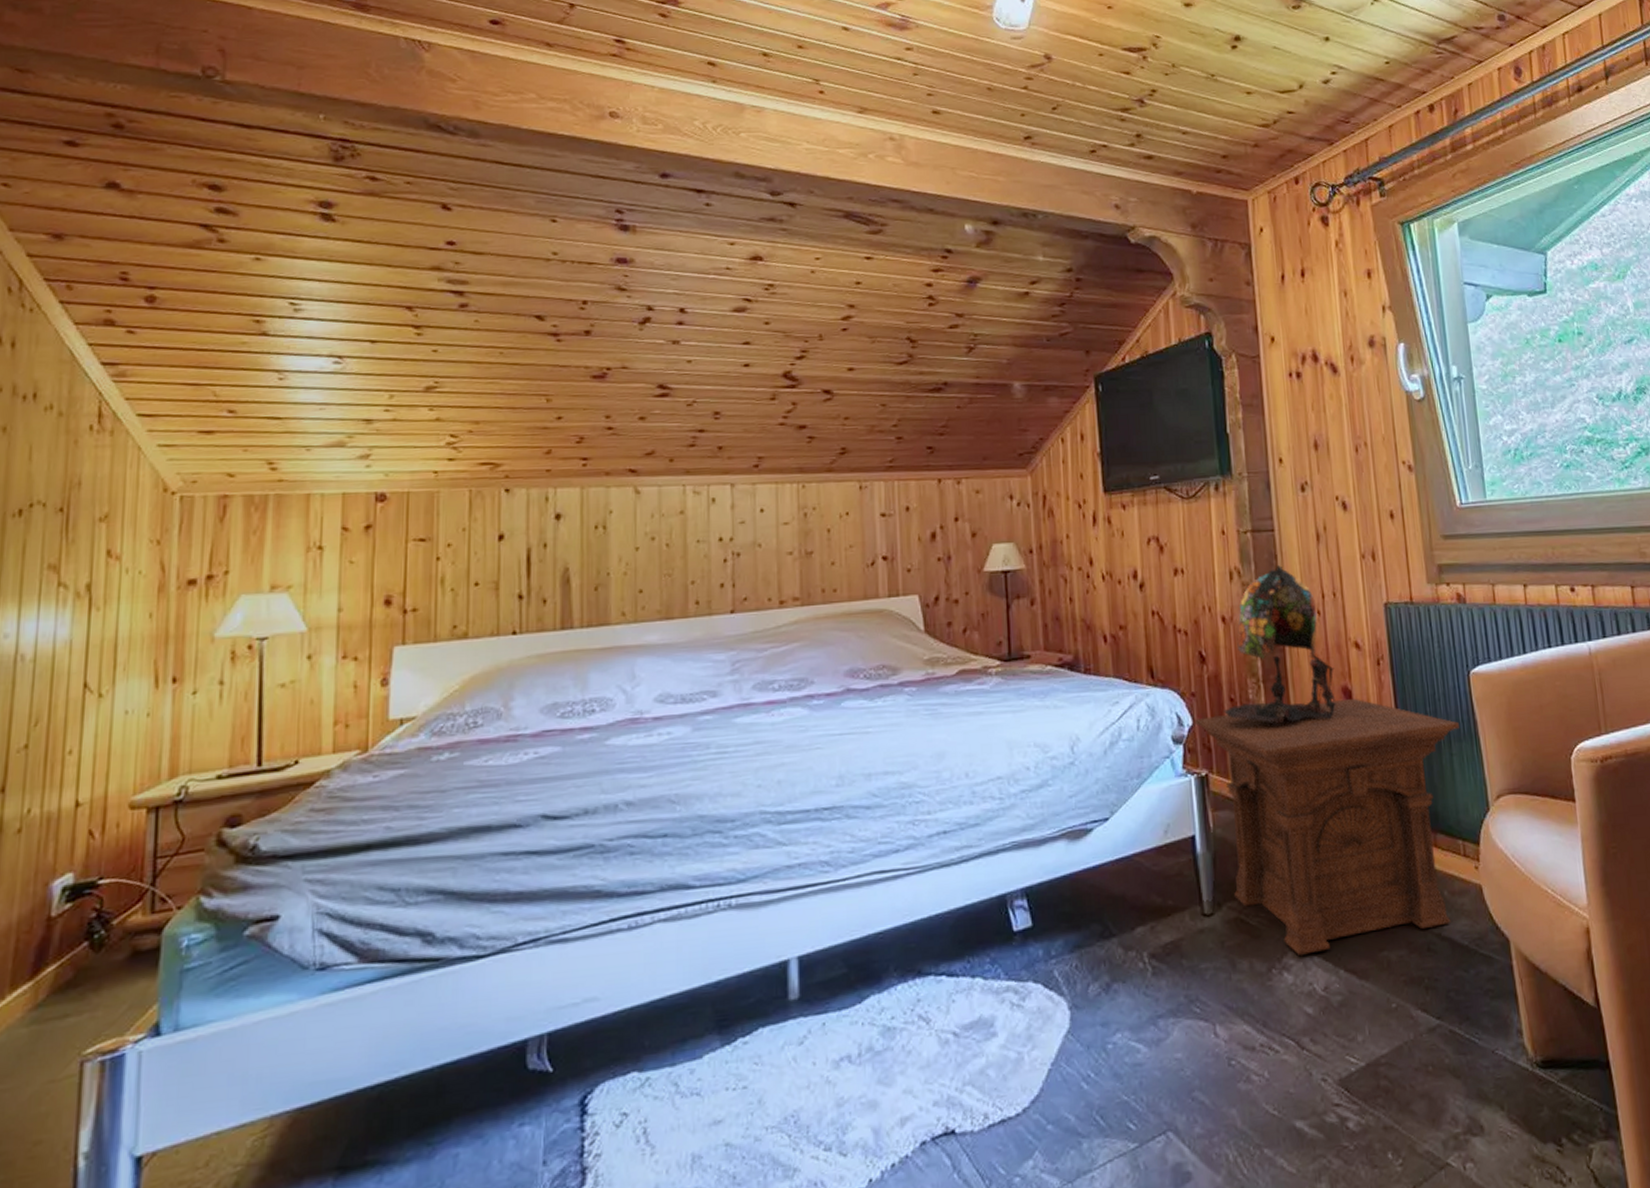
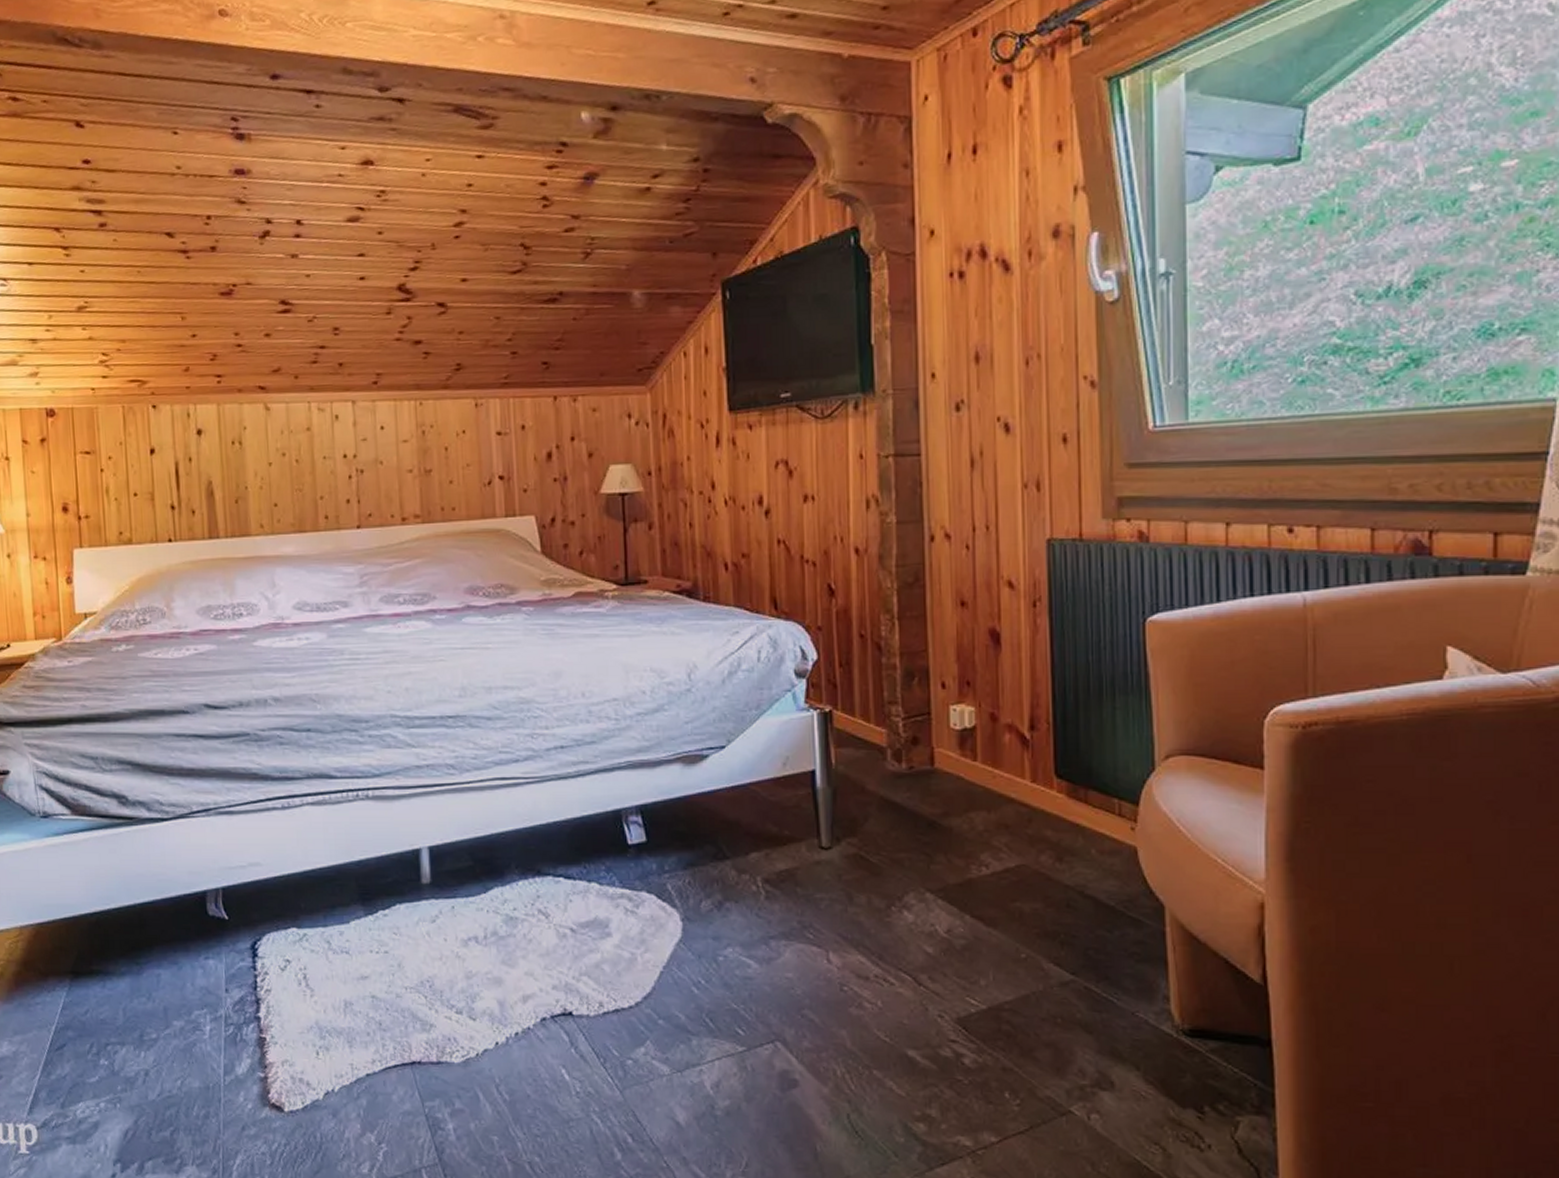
side table: present [1194,698,1459,955] -> none [819,641,1127,896]
table lamp: present [1222,564,1336,726] -> none [851,493,982,666]

